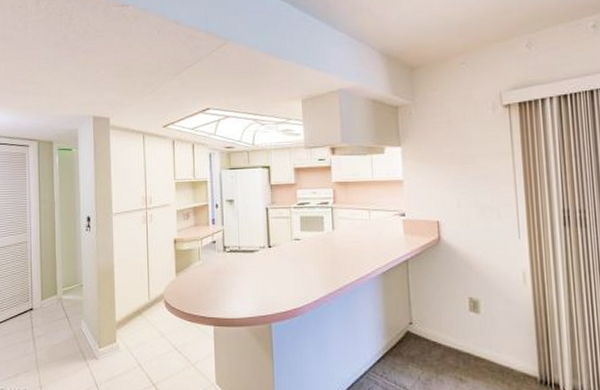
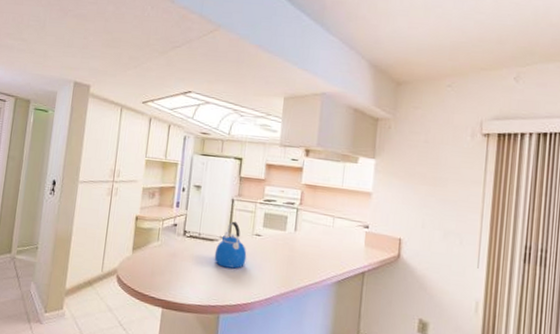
kettle: none [257,229,289,276] -> present [214,221,247,269]

